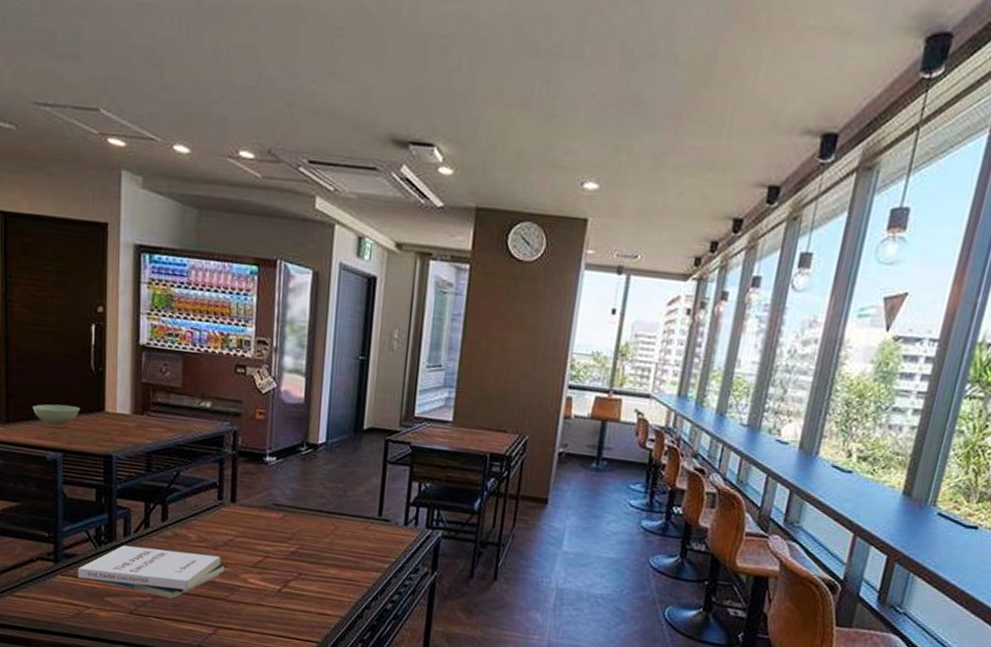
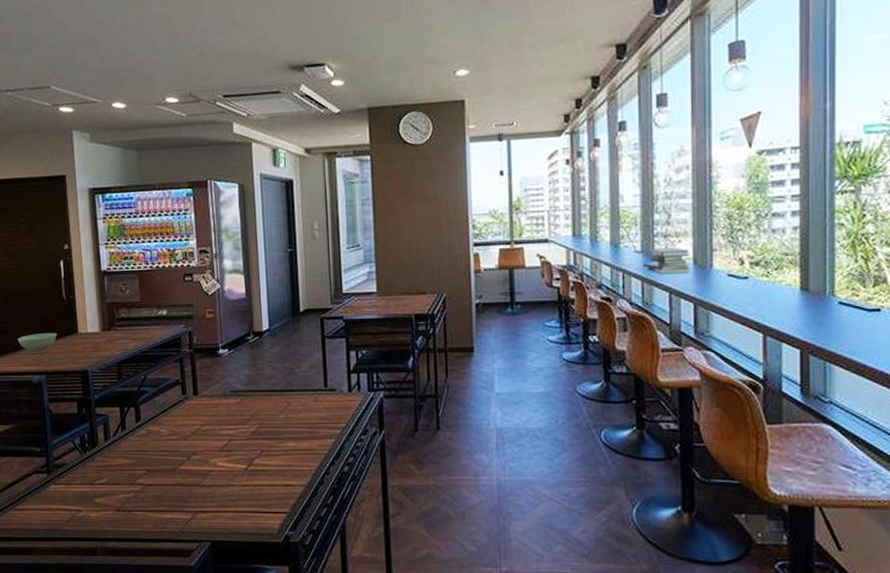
books: present [78,545,225,599] -> none [68,445,196,492]
books: none [745,423,797,457] -> present [642,247,690,275]

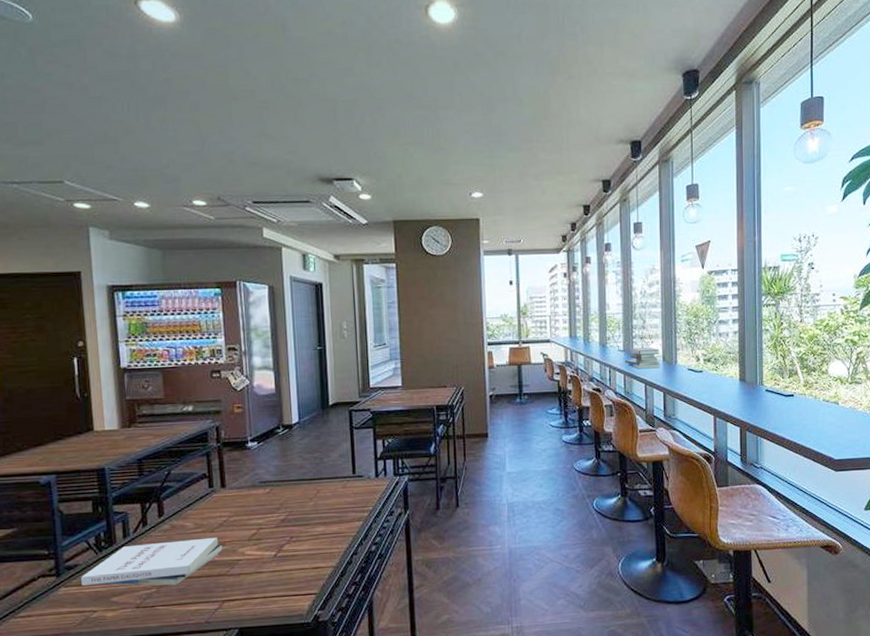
bowl: present [17,332,58,354] -> none [22,431,70,454]
books: none [68,445,196,492] -> present [81,537,223,586]

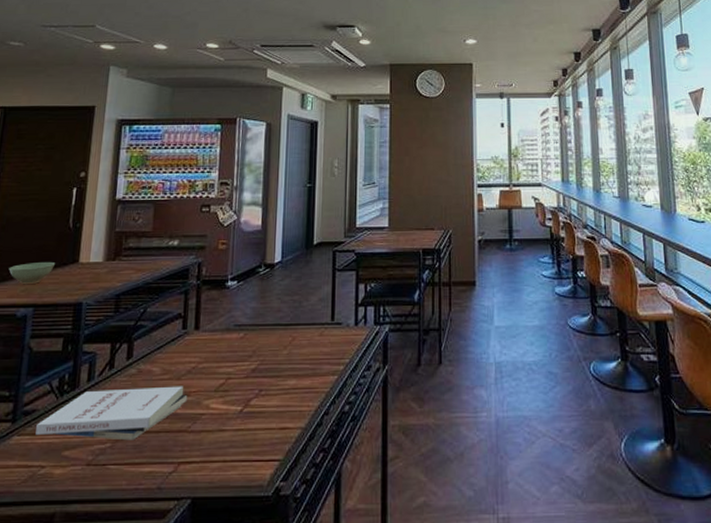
bowl: none [22,431,70,454] -> present [9,261,56,285]
books: present [624,347,660,369] -> none [620,194,658,217]

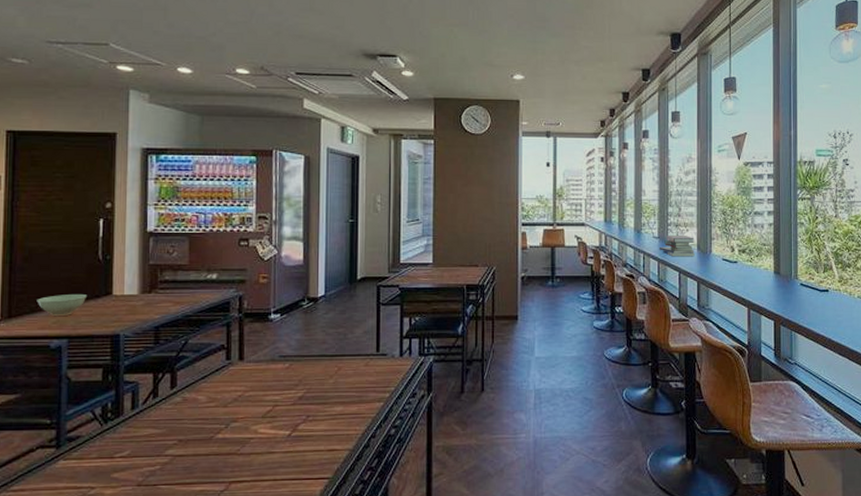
books: present [35,386,188,441] -> none [82,413,235,463]
books: none [620,194,658,217] -> present [658,234,695,257]

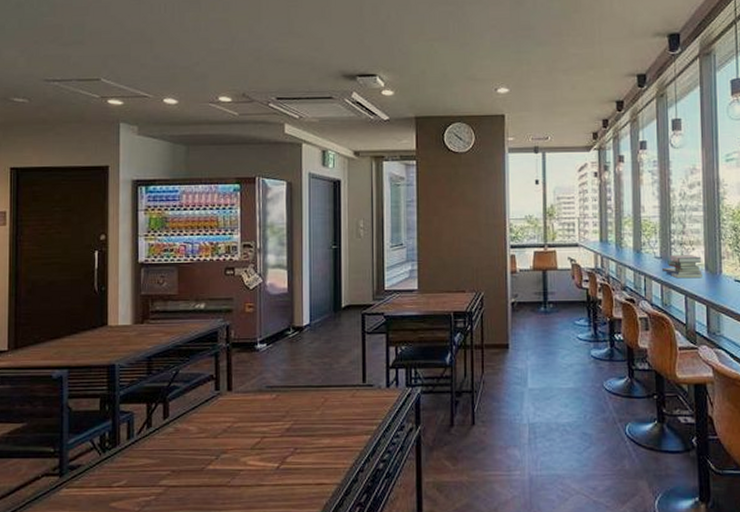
bowl: present [37,293,88,317] -> none [40,324,85,348]

